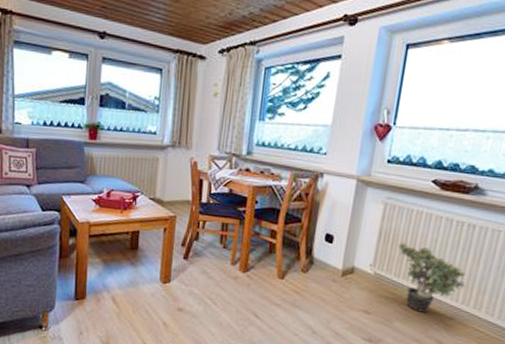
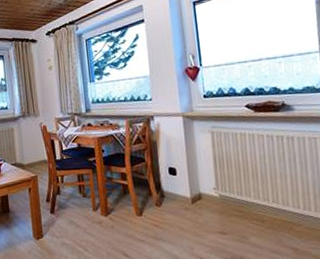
potted plant: present [397,242,466,313] -> none [232,163,302,224]

